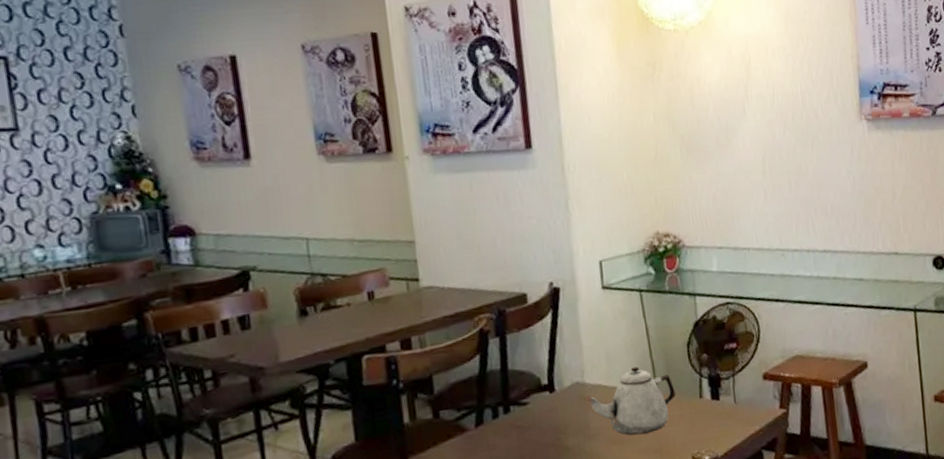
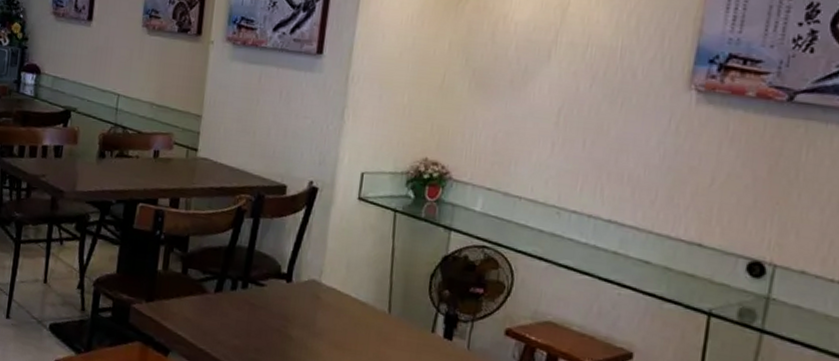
teapot: present [586,366,676,436] -> none [318,281,408,350]

